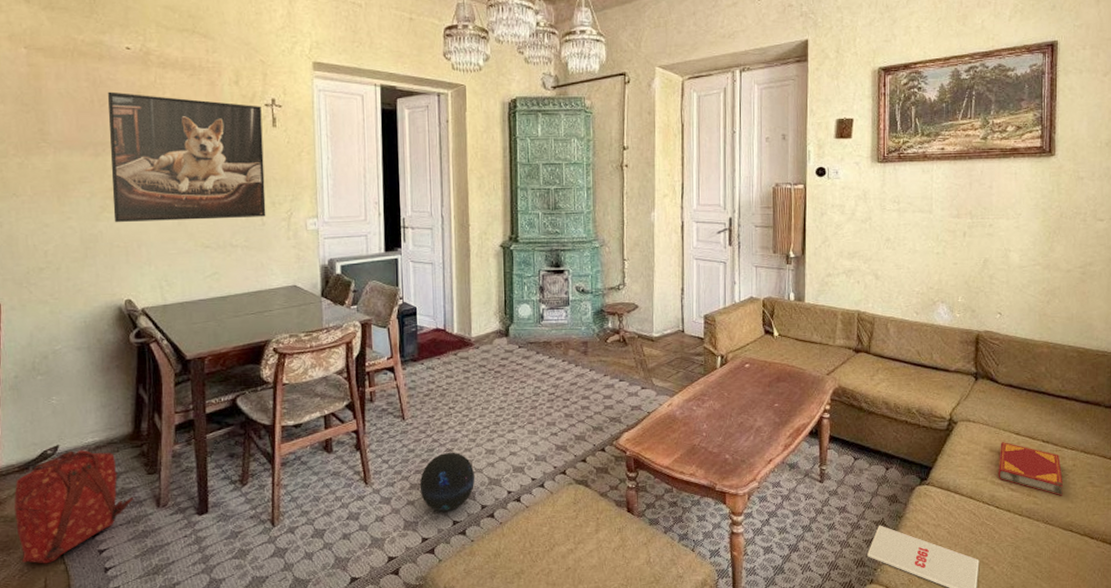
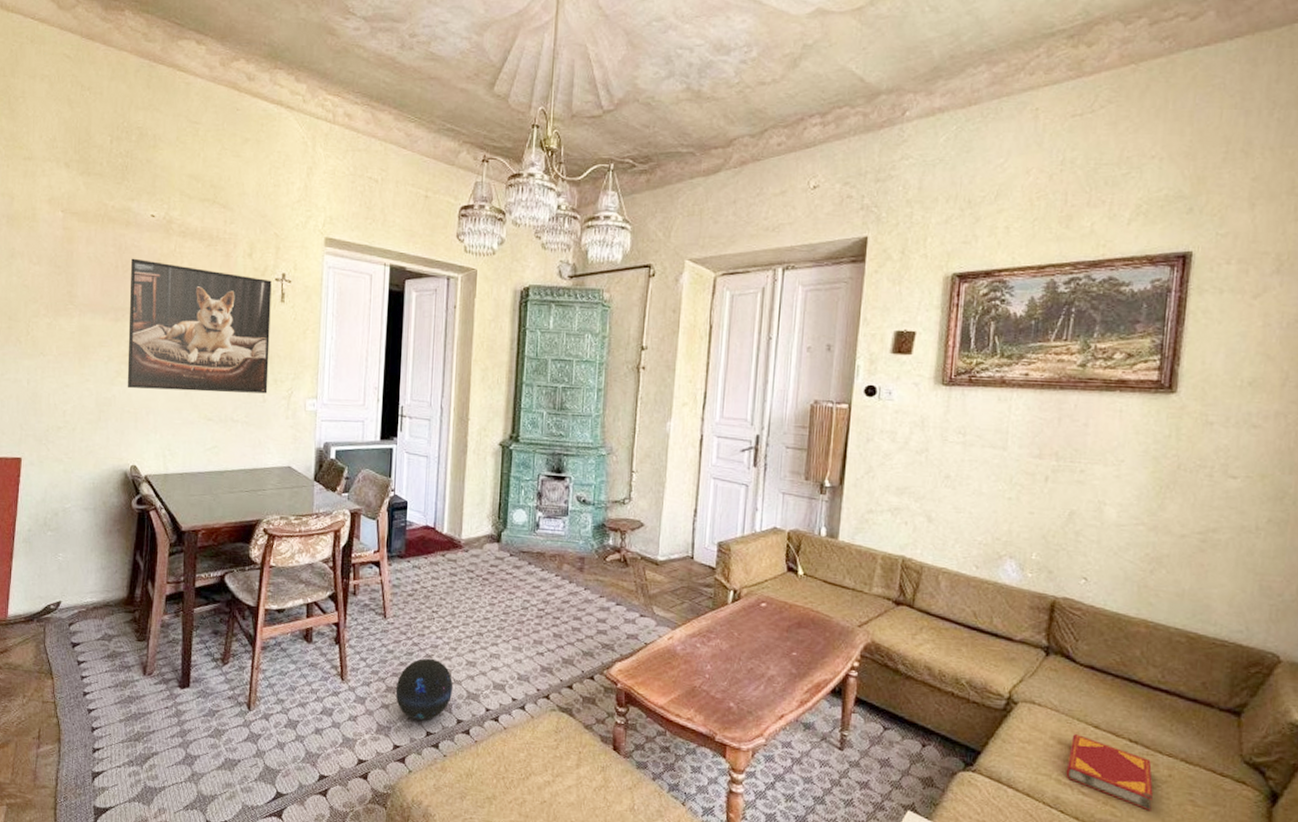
backpack: present [14,449,133,564] -> none [18,607,122,715]

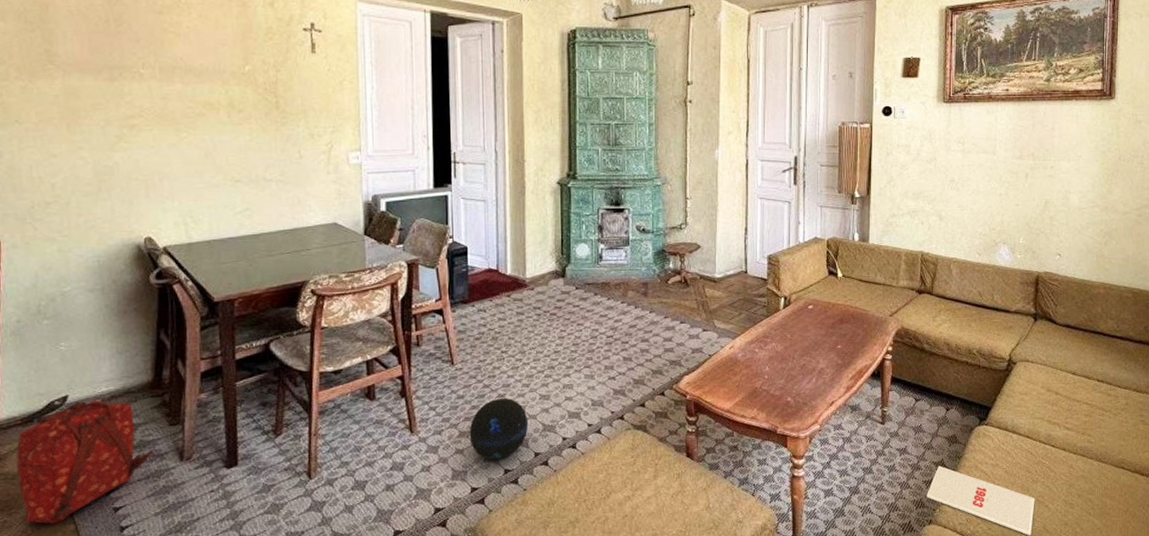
backpack: none [18,607,122,715] -> present [16,399,153,524]
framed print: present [127,258,272,394] -> none [125,10,304,154]
hardback book: present [1065,734,1153,811] -> none [1054,382,1116,434]

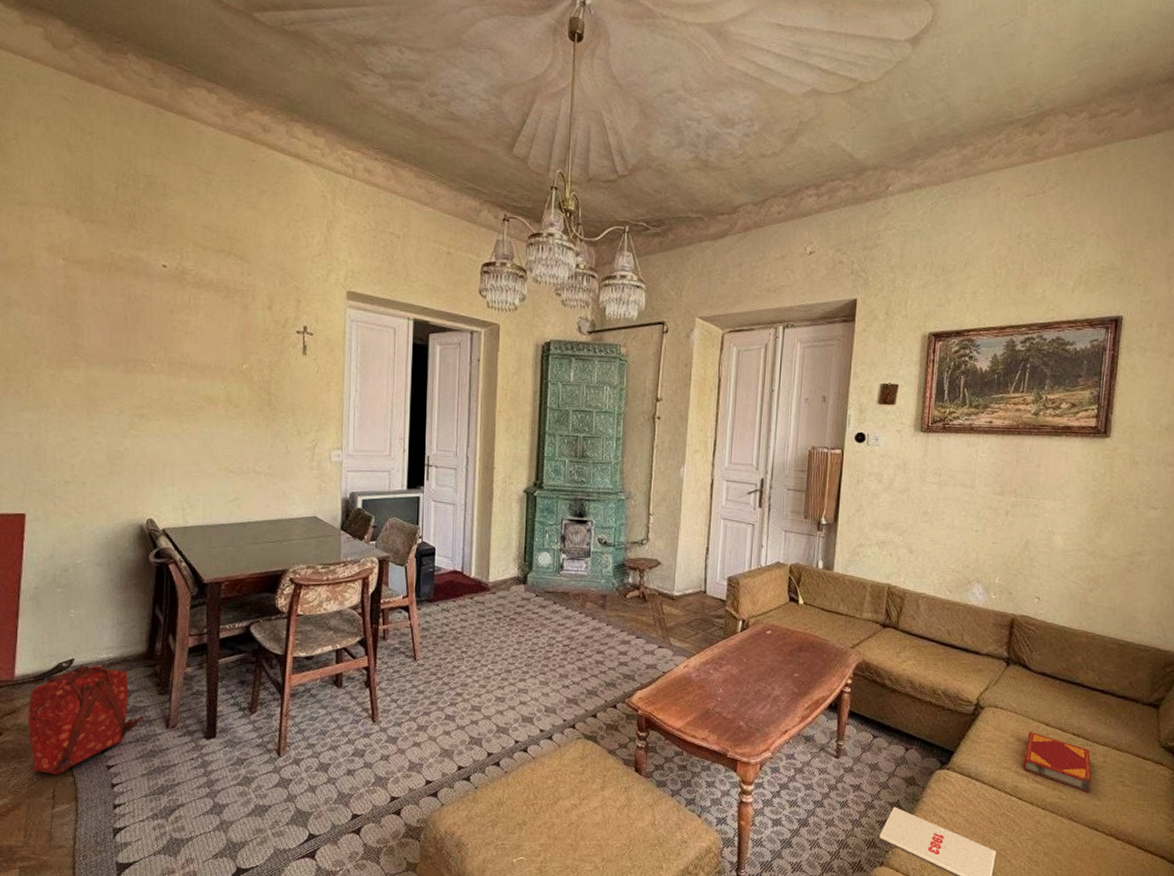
ball: present [469,397,529,460] -> none [427,696,483,756]
hardback book: none [1054,382,1116,434] -> present [1023,732,1092,793]

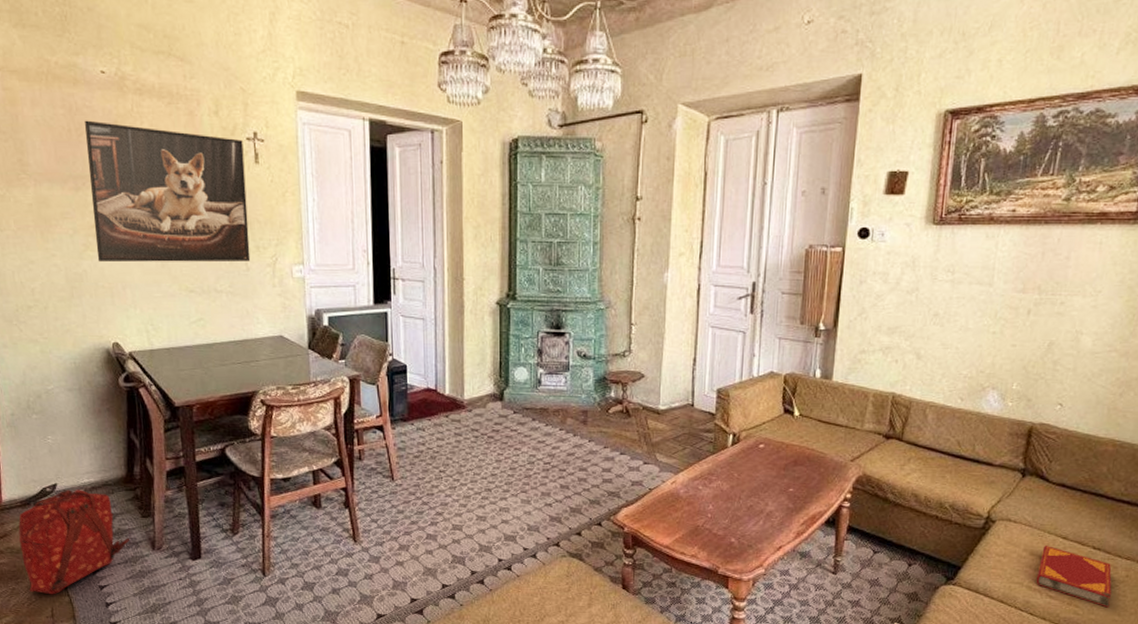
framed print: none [140,309,293,445] -> present [85,120,251,263]

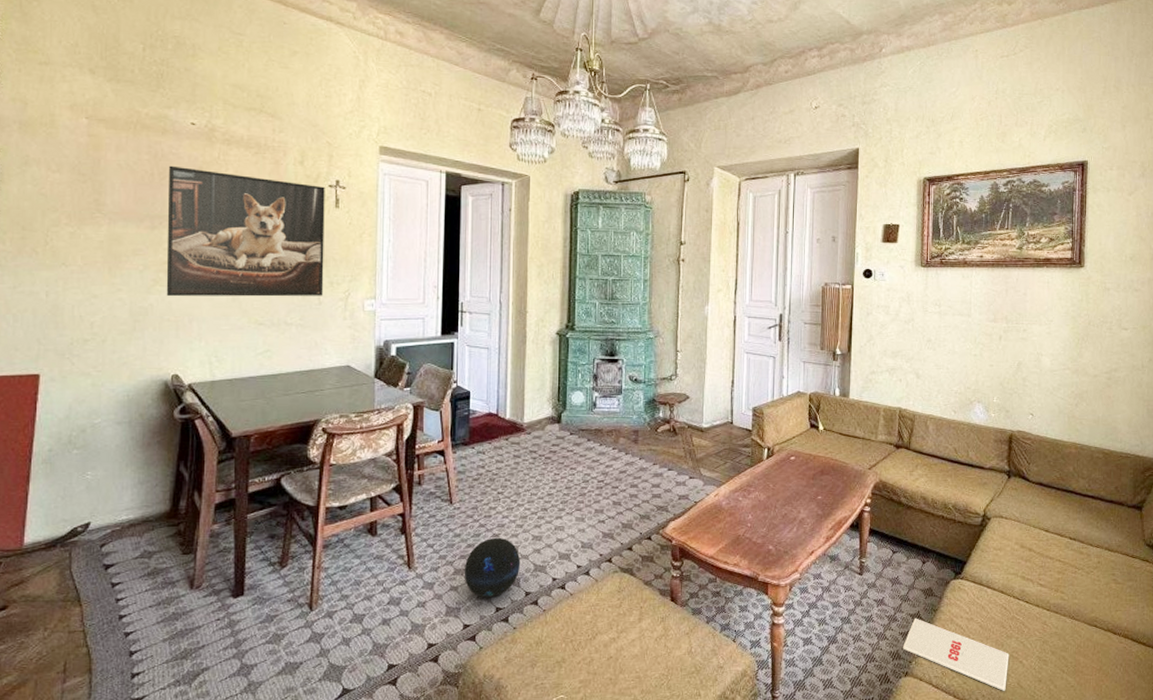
backpack: present [18,488,129,595] -> none [38,526,165,647]
ball: none [408,515,466,575] -> present [464,537,521,598]
hardback book: present [1036,546,1112,608] -> none [1028,538,1088,592]

